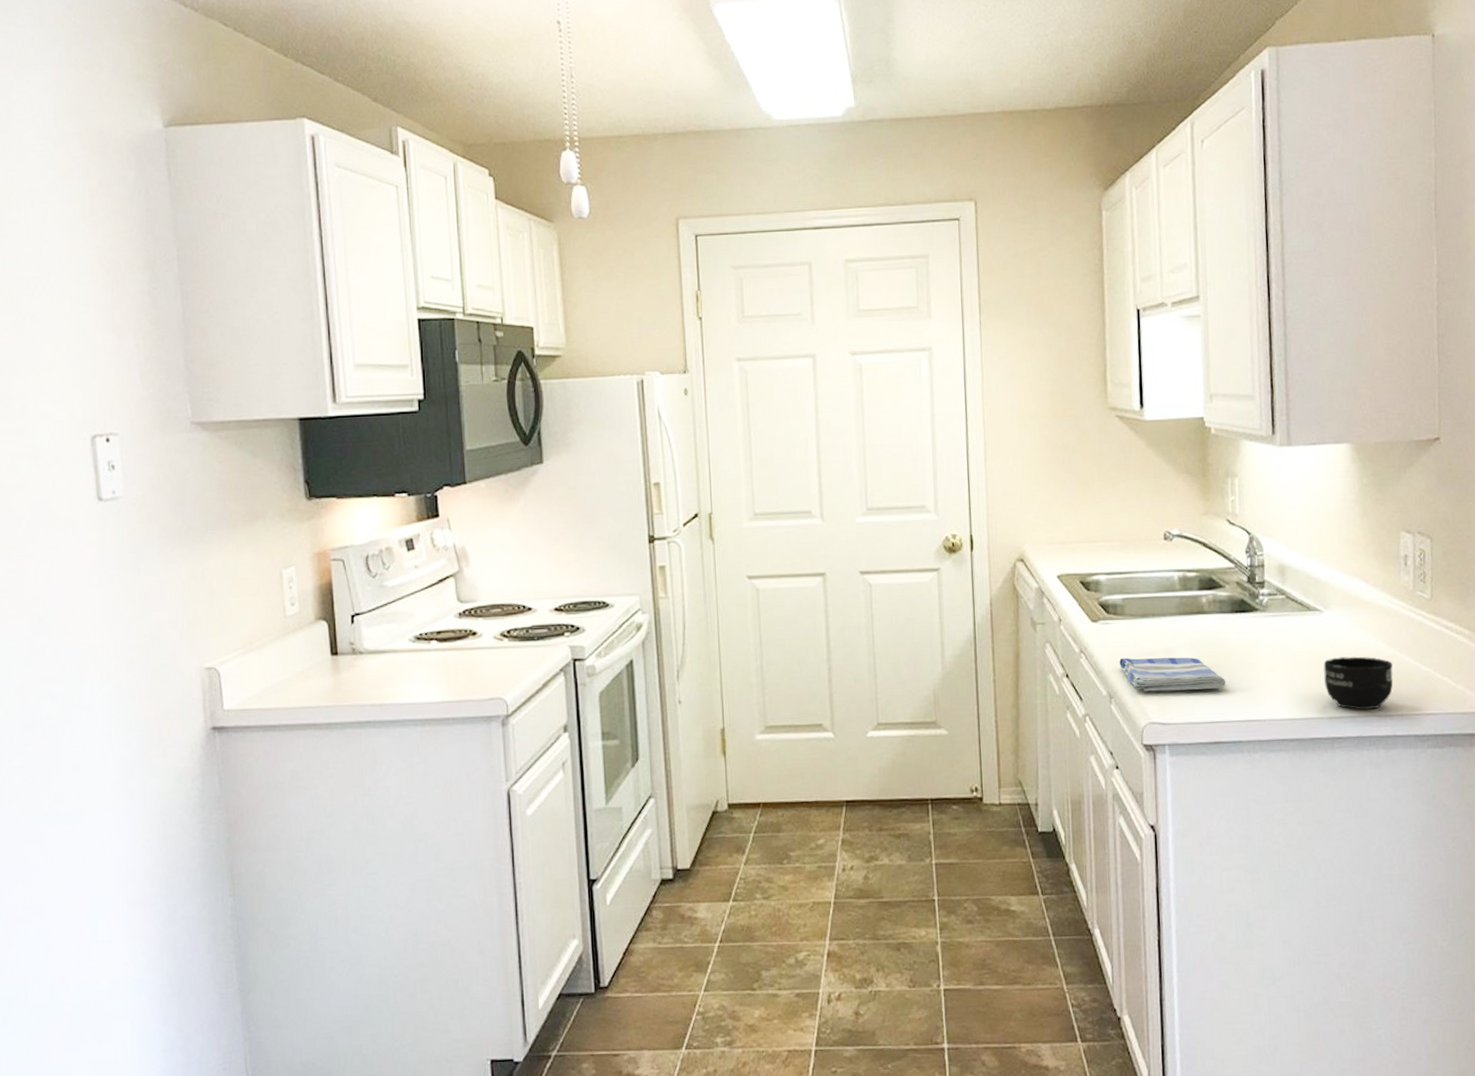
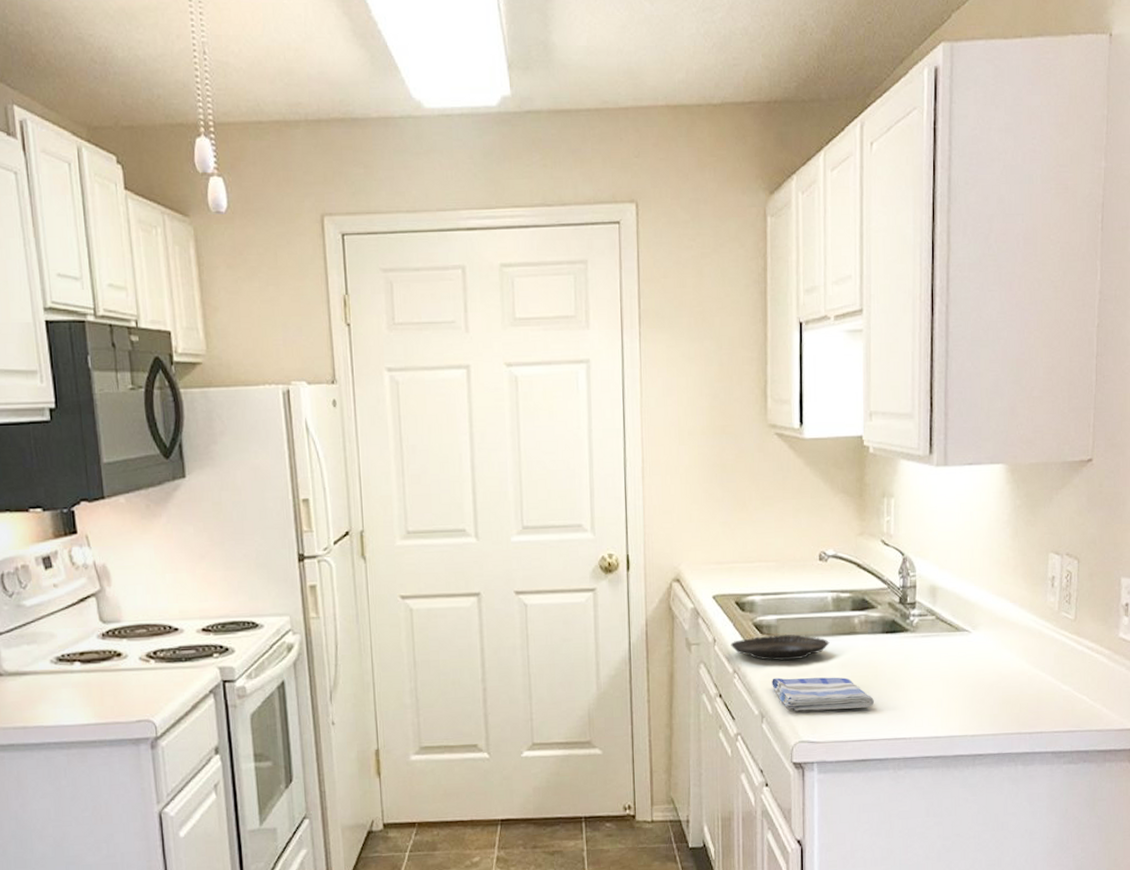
tart tin: none [1076,613,1178,641] -> present [731,634,830,661]
mug: present [1323,656,1393,710] -> none [968,676,1035,728]

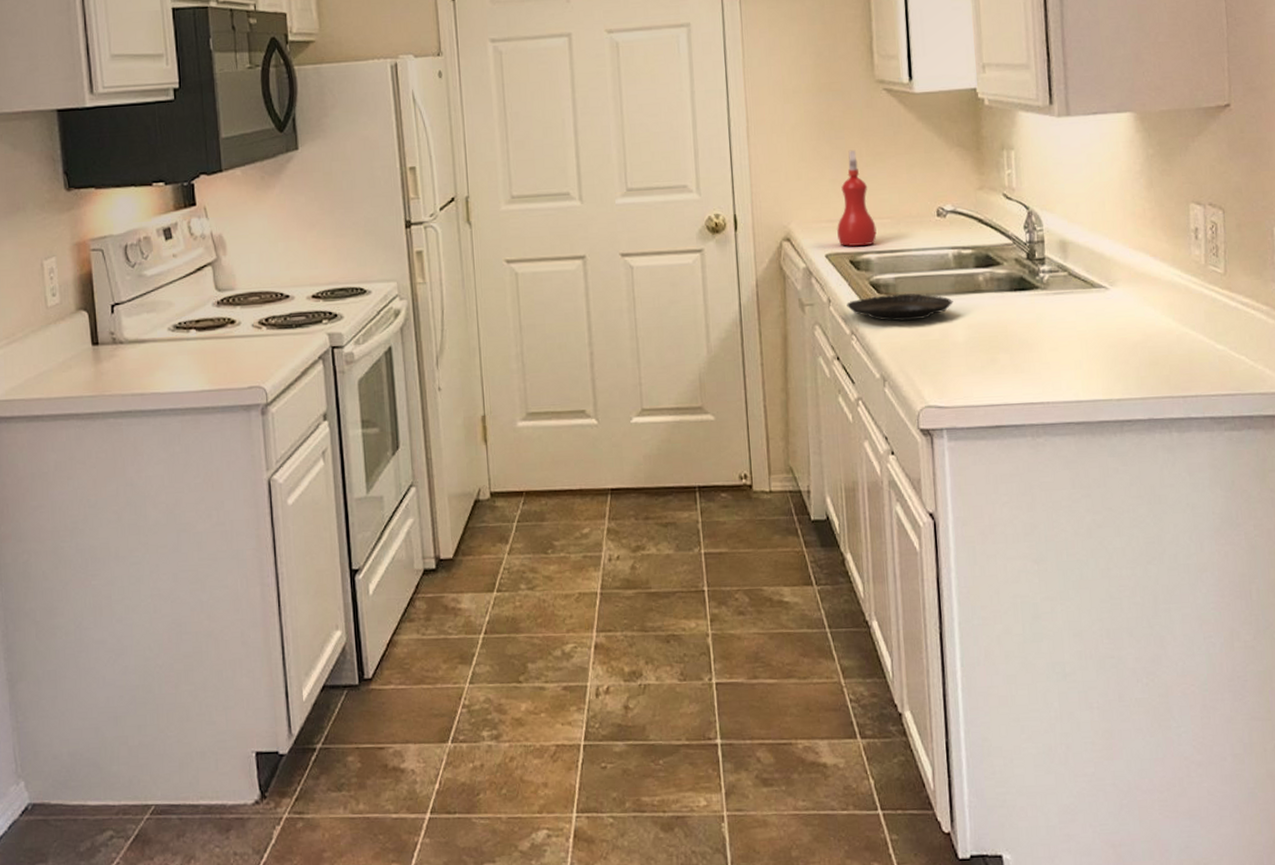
spray bottle: none [725,493,762,589] -> present [837,150,877,247]
dish towel: present [772,677,874,712] -> none [892,337,1006,375]

